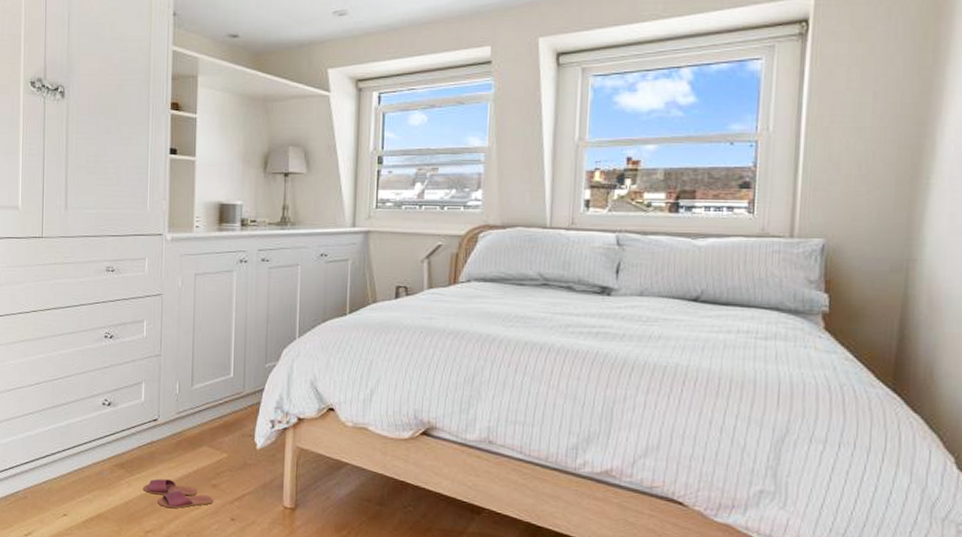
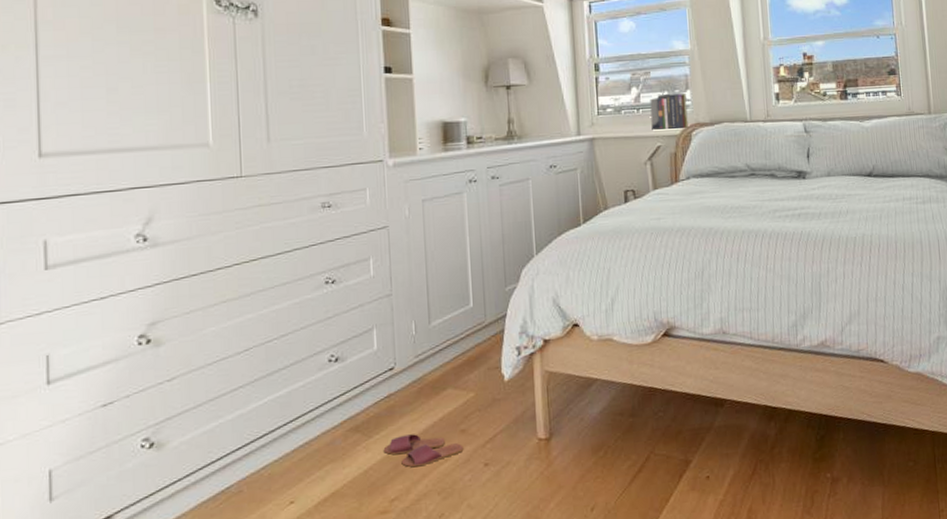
books: none [433,191,477,229] -> present [650,93,688,130]

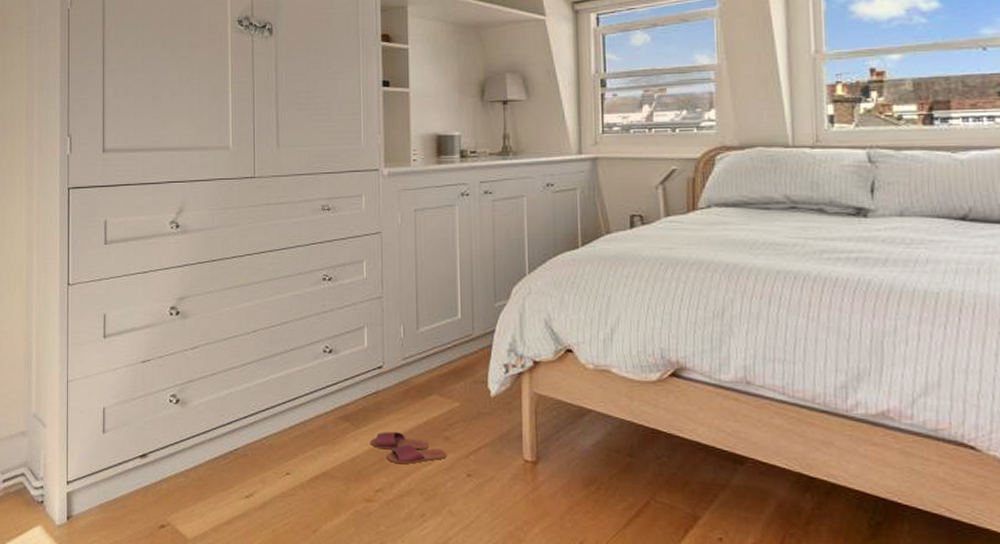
books: present [650,93,688,130] -> none [664,112,711,151]

